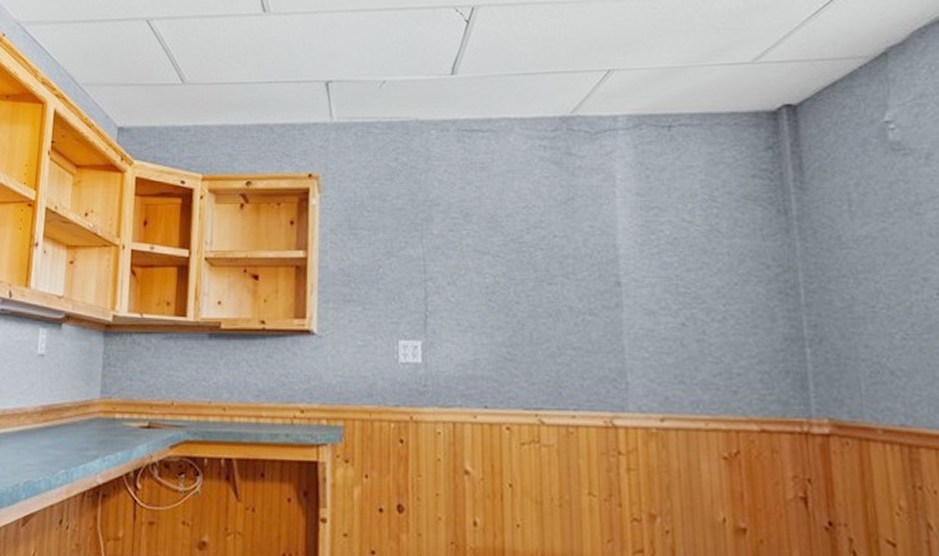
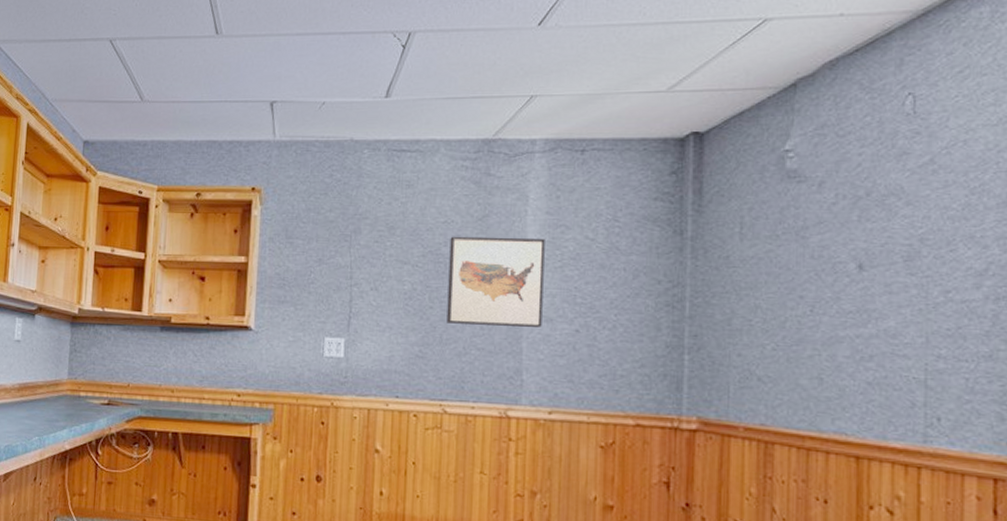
wall art: none [533,221,643,321] -> present [446,236,545,327]

